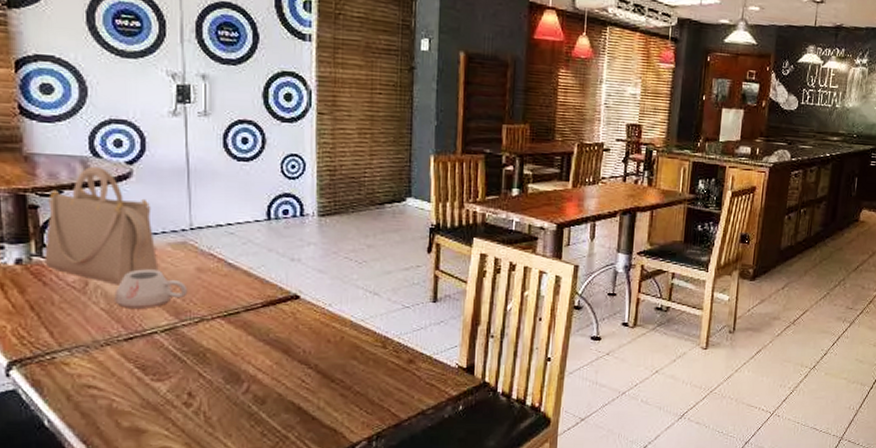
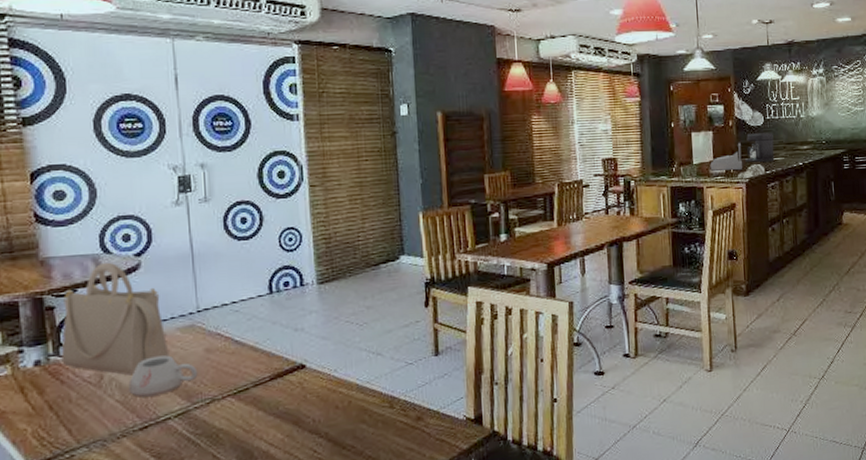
cash register: none [735,124,772,153] -> present [710,142,742,171]
coffee maker: none [773,117,805,150] -> present [745,133,775,163]

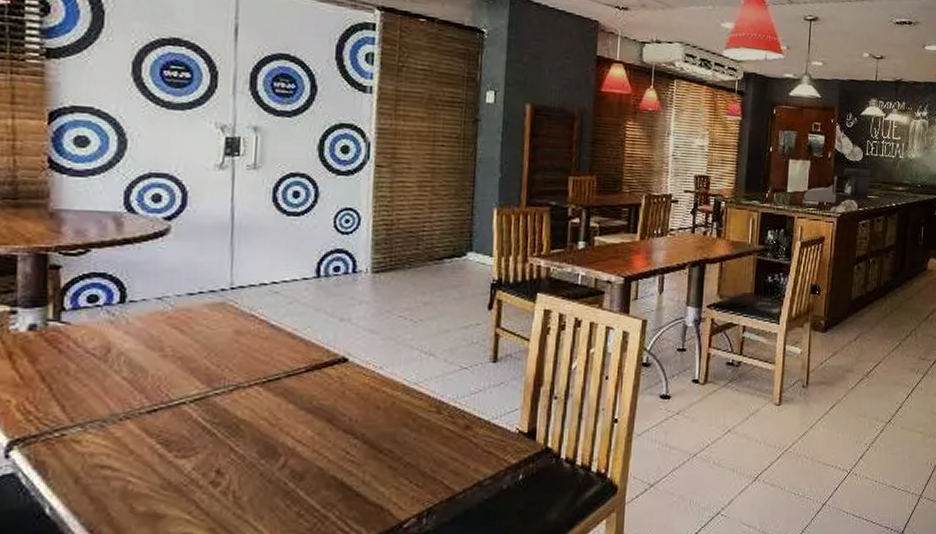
handbag: present [61,262,170,376] -> none [62,222,193,351]
cup: present [128,355,198,398] -> none [139,333,224,377]

